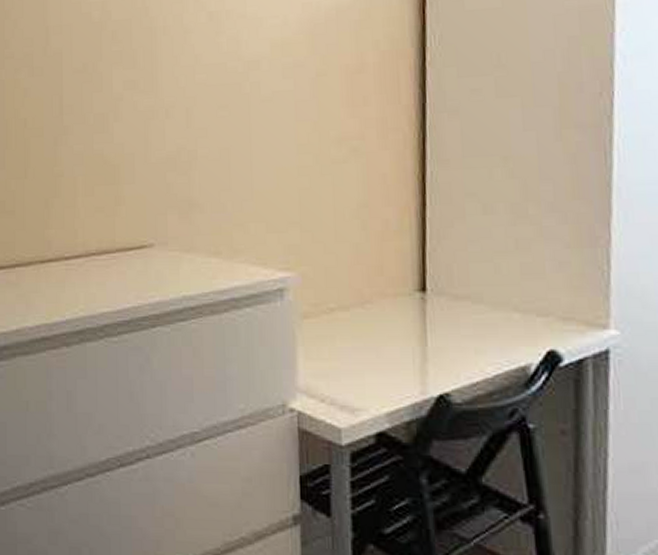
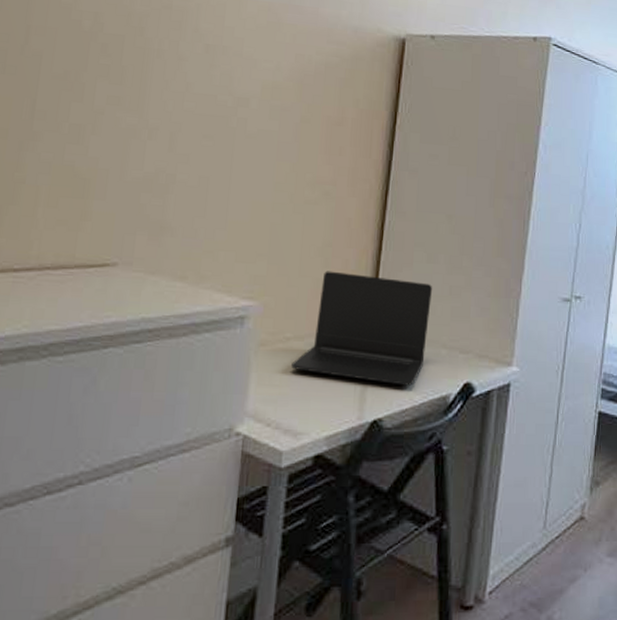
laptop: none [339,233,494,356] -> present [291,271,432,386]

